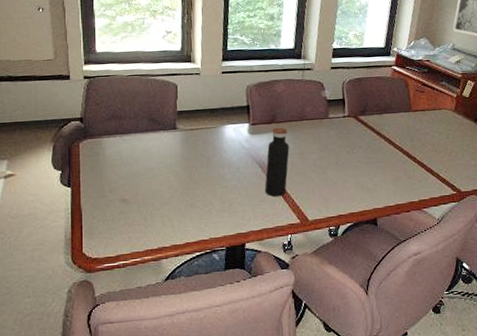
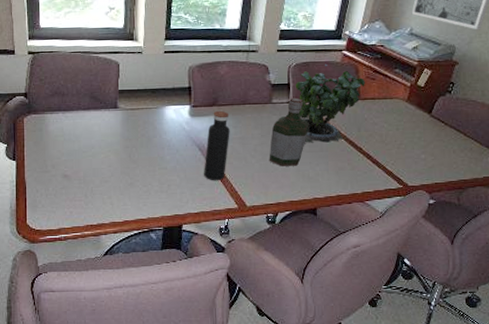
bottle: none [328,112,366,179] -> present [269,97,309,166]
potted plant: none [349,79,415,155] -> present [295,63,365,143]

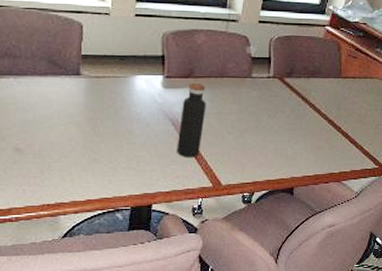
bottle: present [269,97,309,166] -> none [246,72,289,144]
potted plant: present [295,63,365,143] -> none [276,38,347,121]

